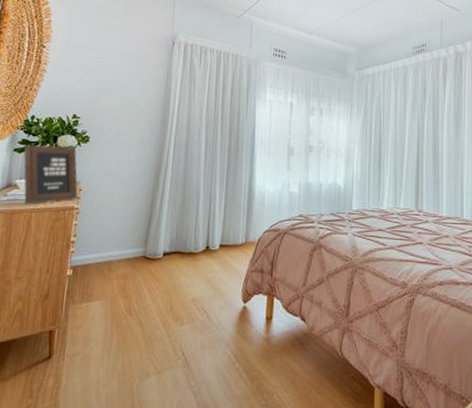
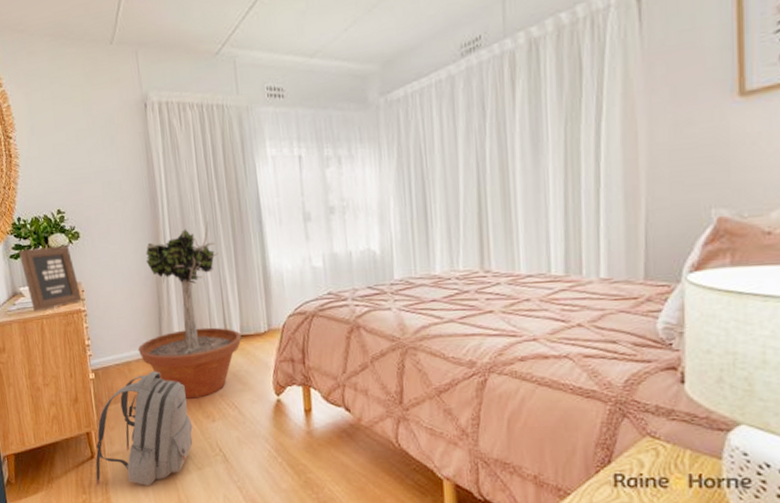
backpack: none [46,272,161,390] -> present [95,371,193,486]
potted tree: none [122,143,221,301] -> present [138,221,242,399]

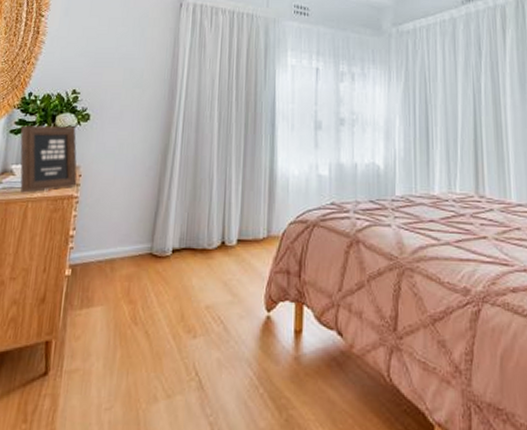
backpack: present [95,371,193,486] -> none [41,272,170,415]
potted tree: present [138,221,242,399] -> none [125,119,239,308]

